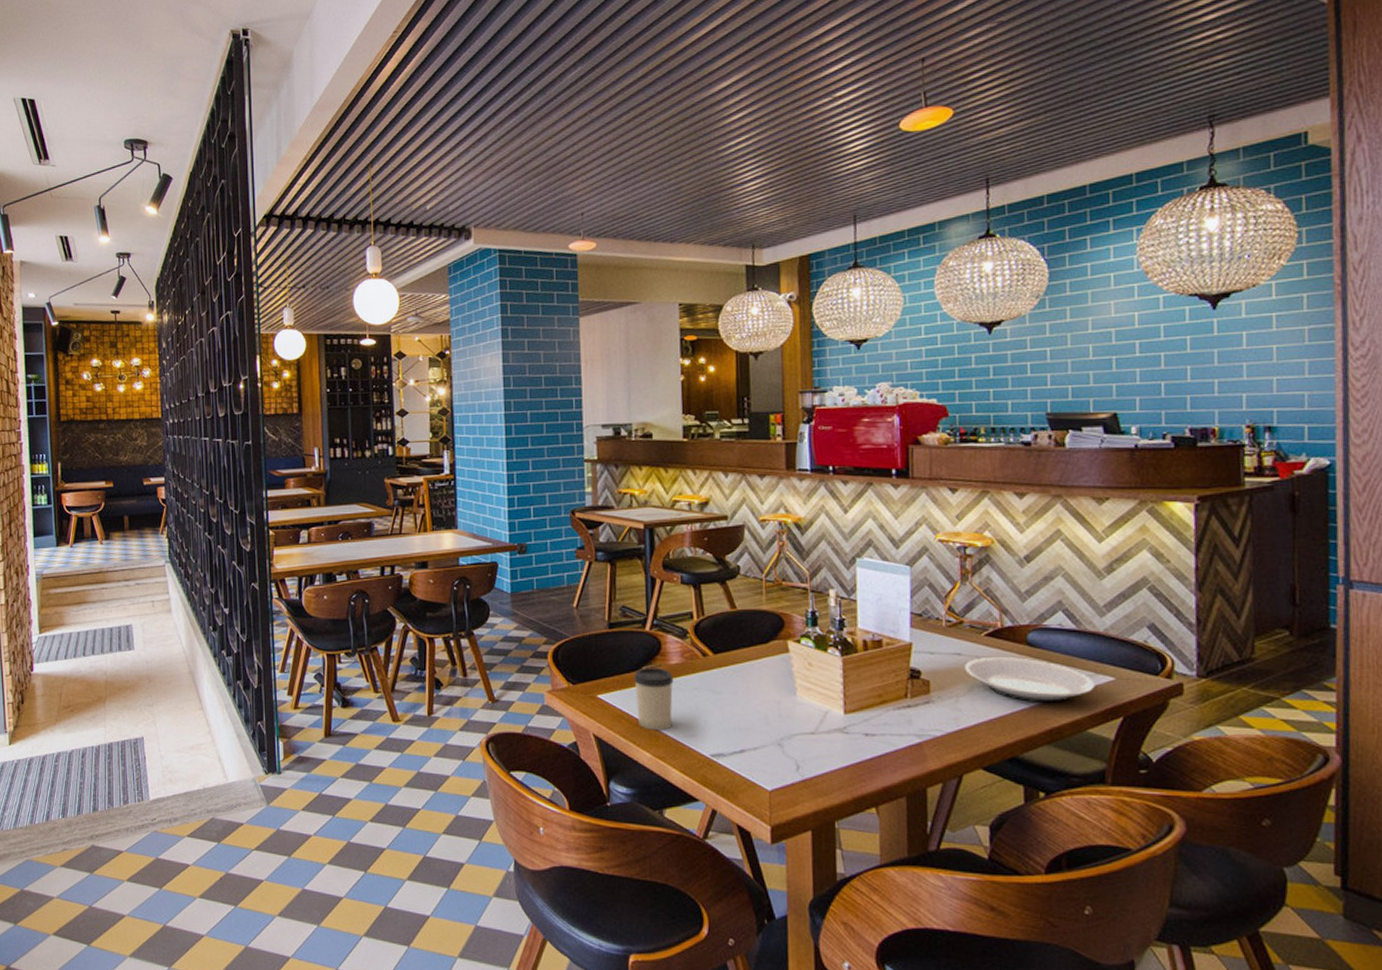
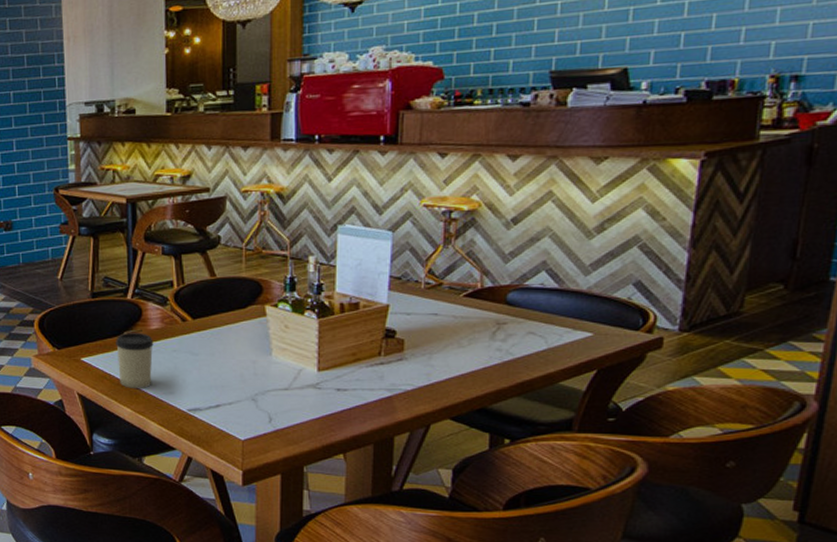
plate: present [964,657,1095,704] -> none [440,316,572,359]

